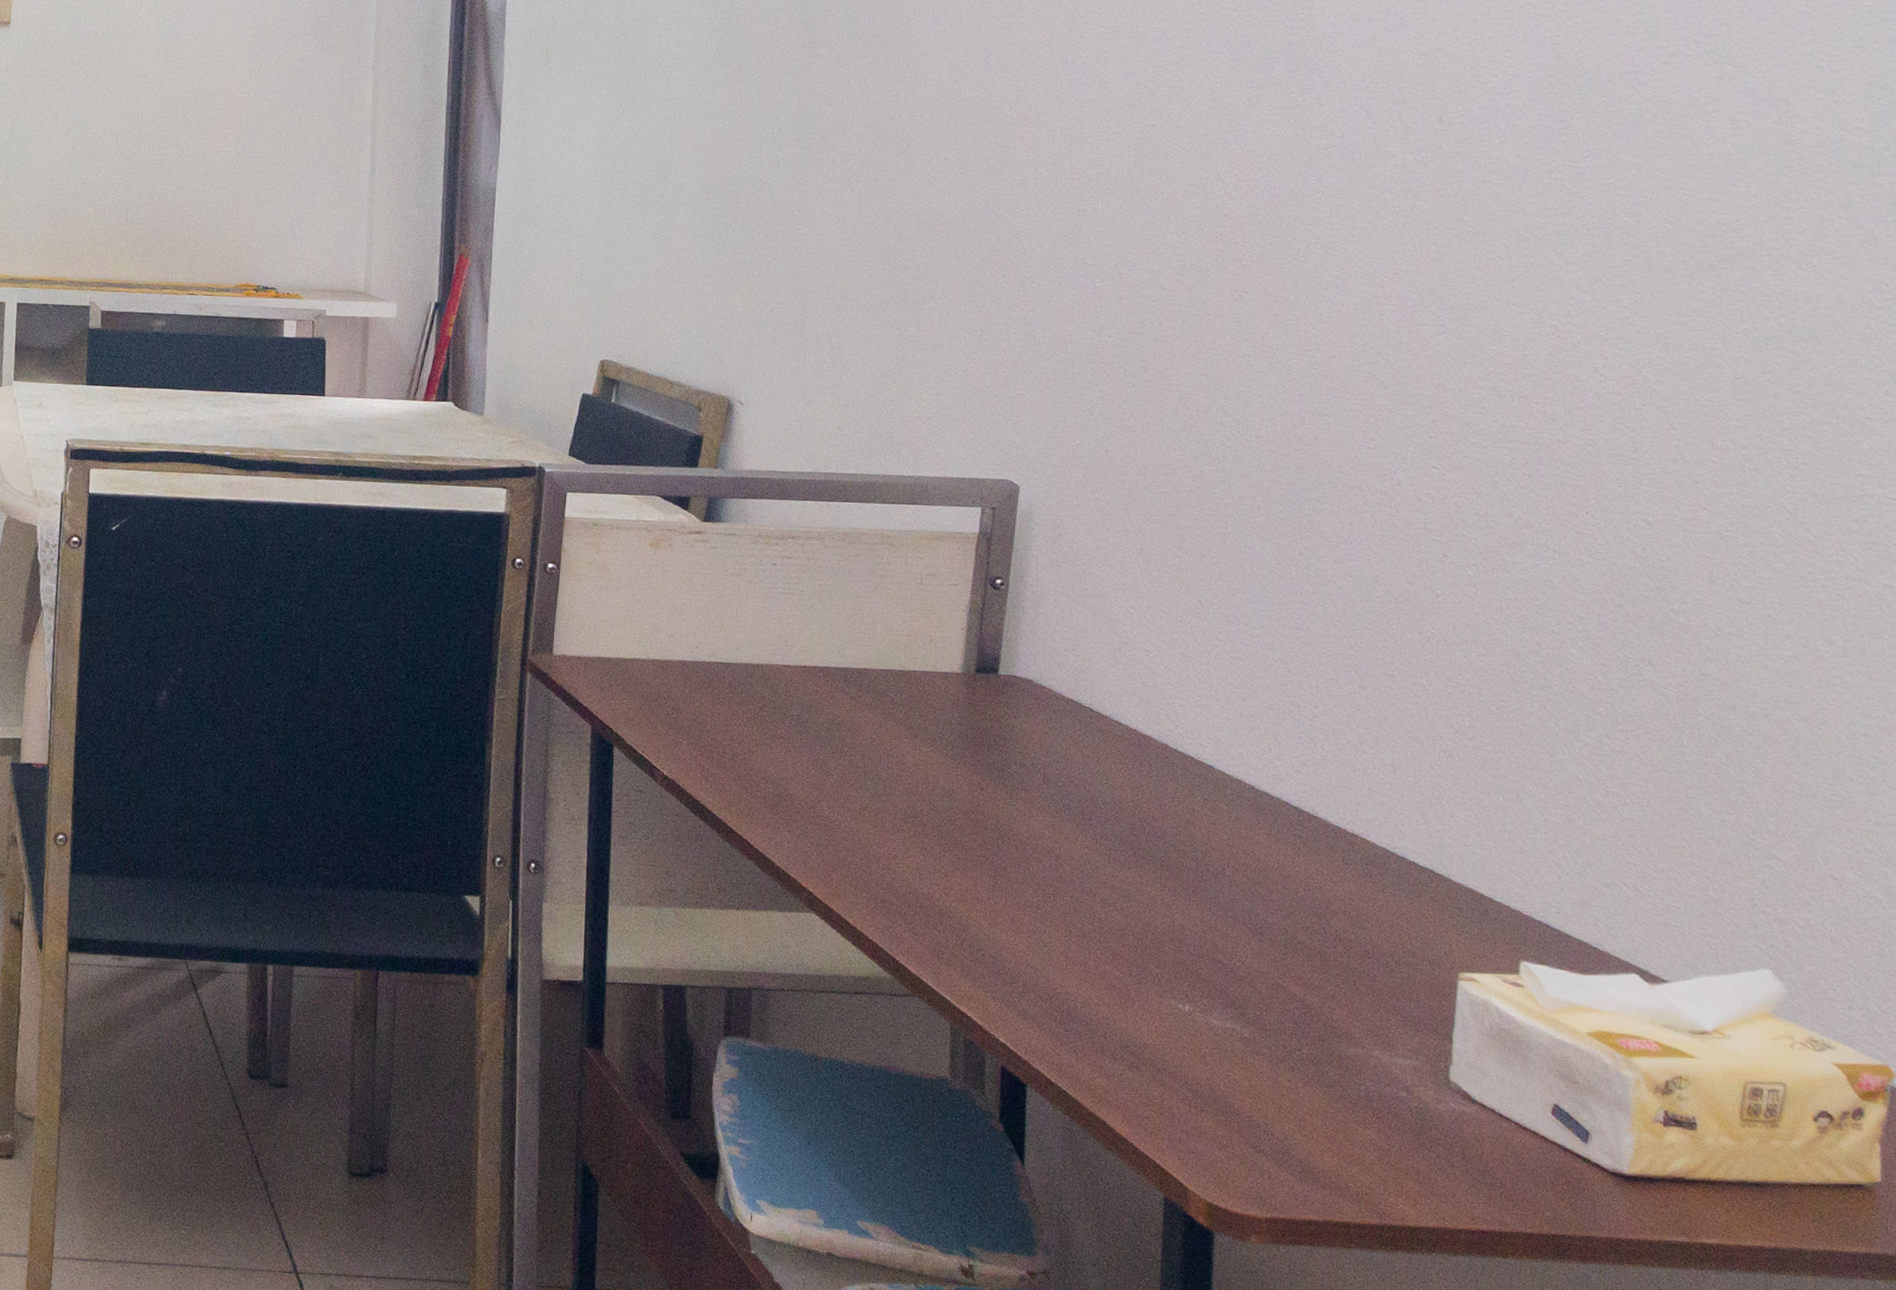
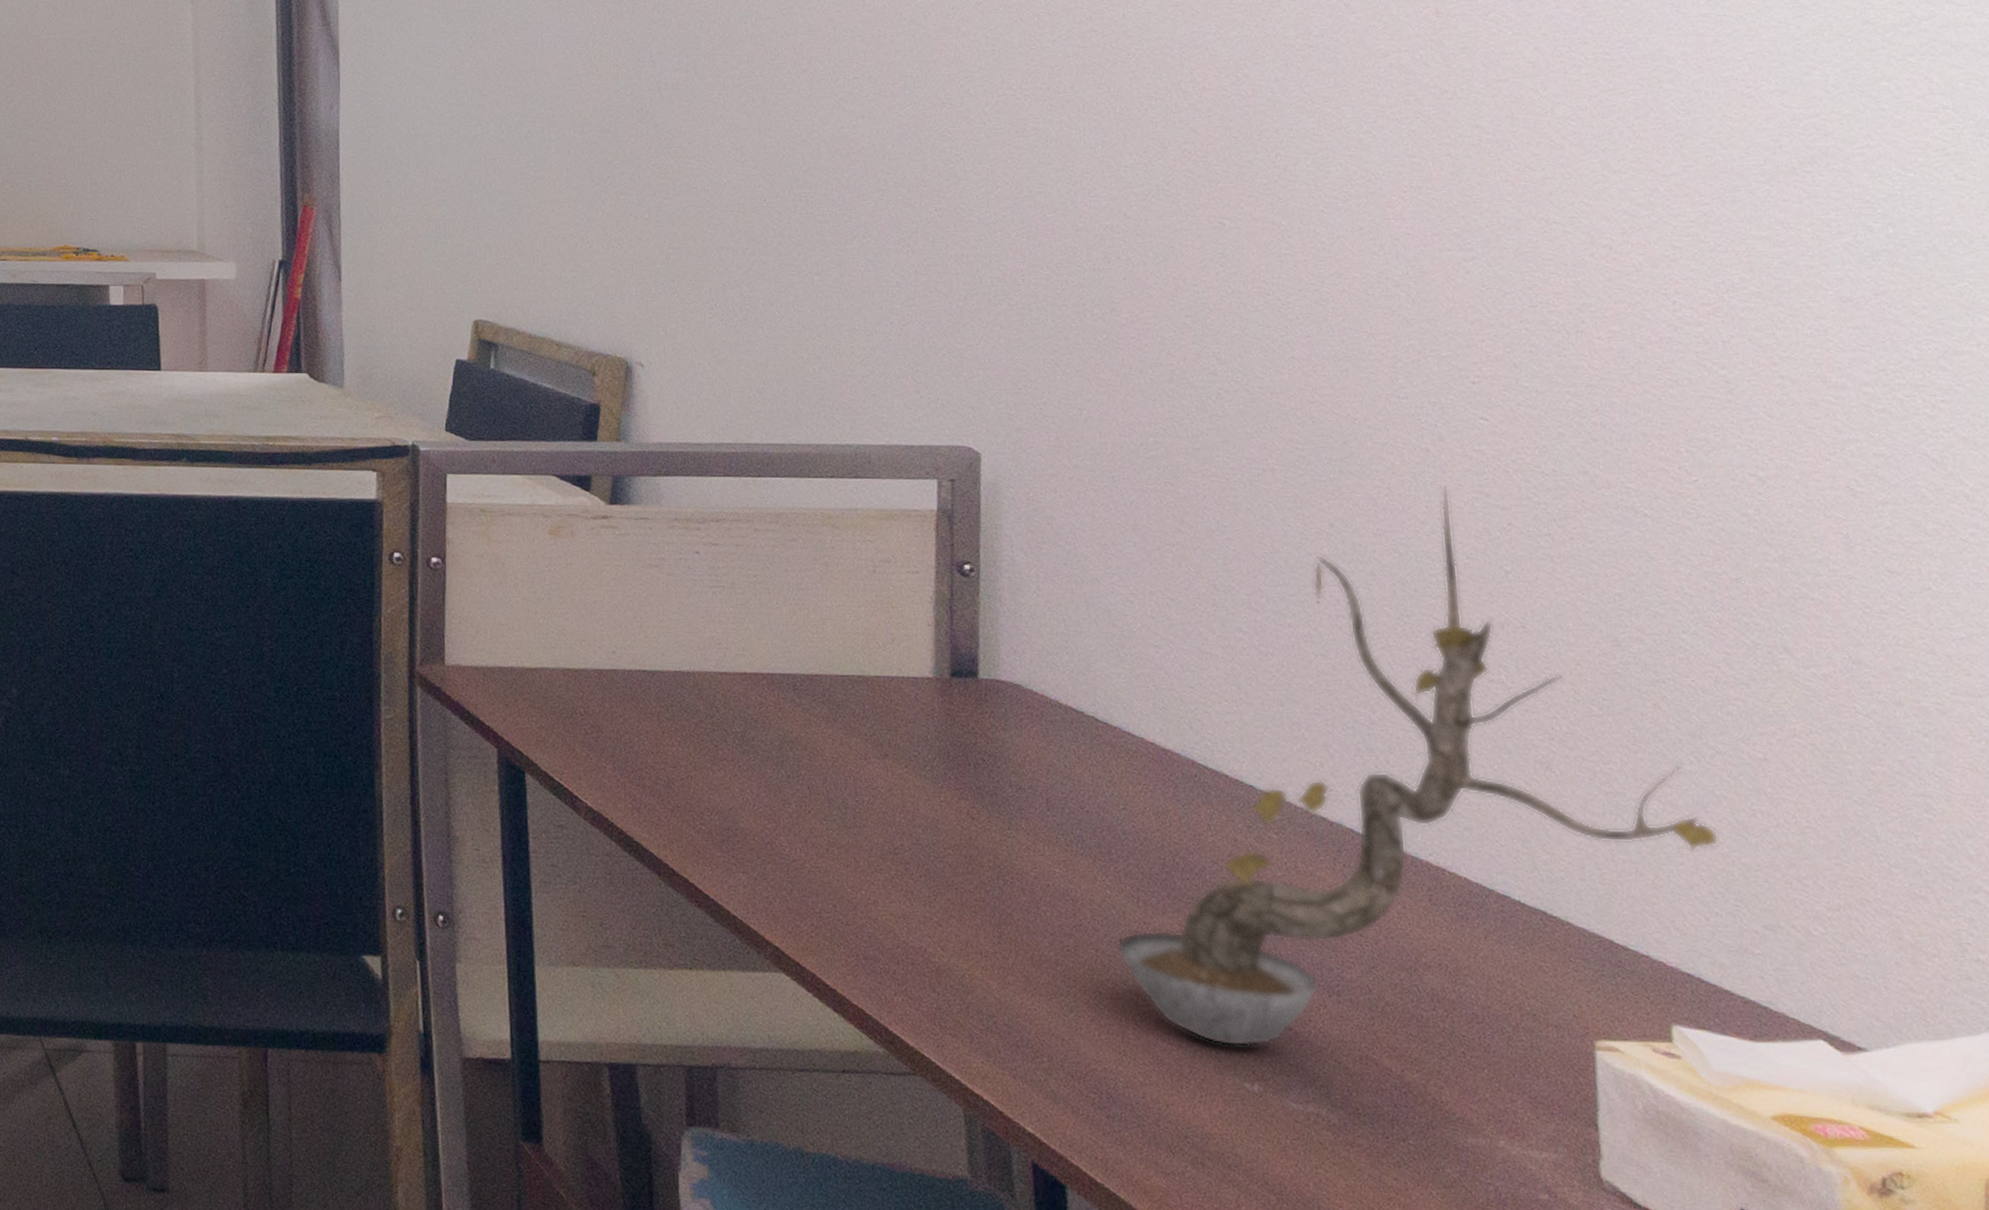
plant: none [1088,523,1577,976] -> present [1117,486,1719,1047]

